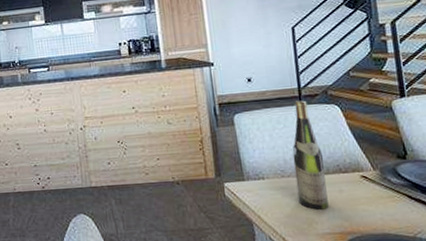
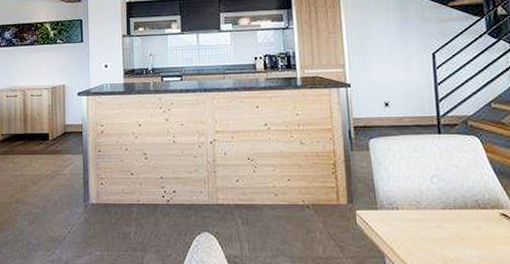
wine bottle: present [292,100,329,210] -> none [428,129,466,246]

